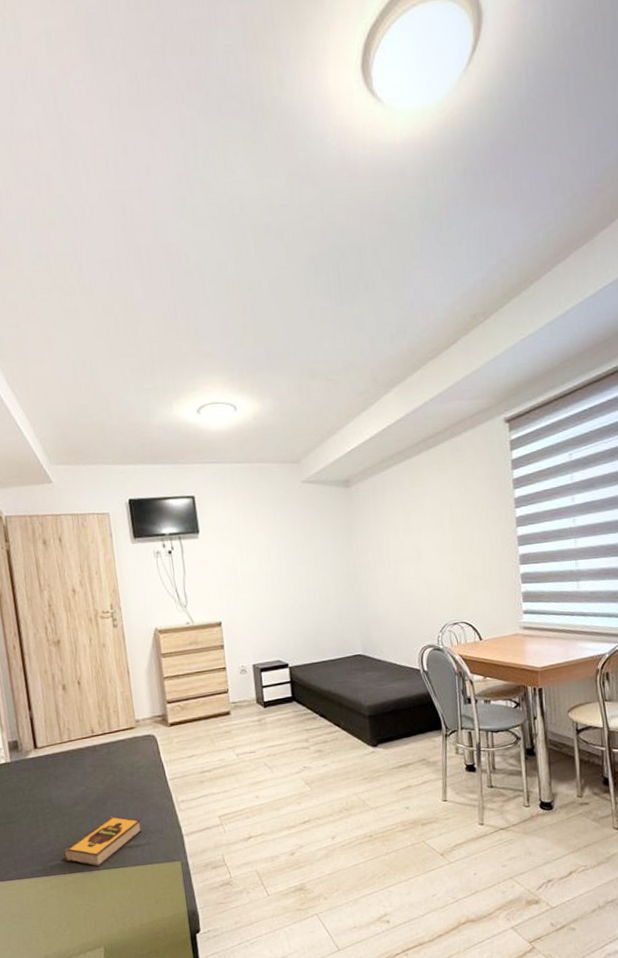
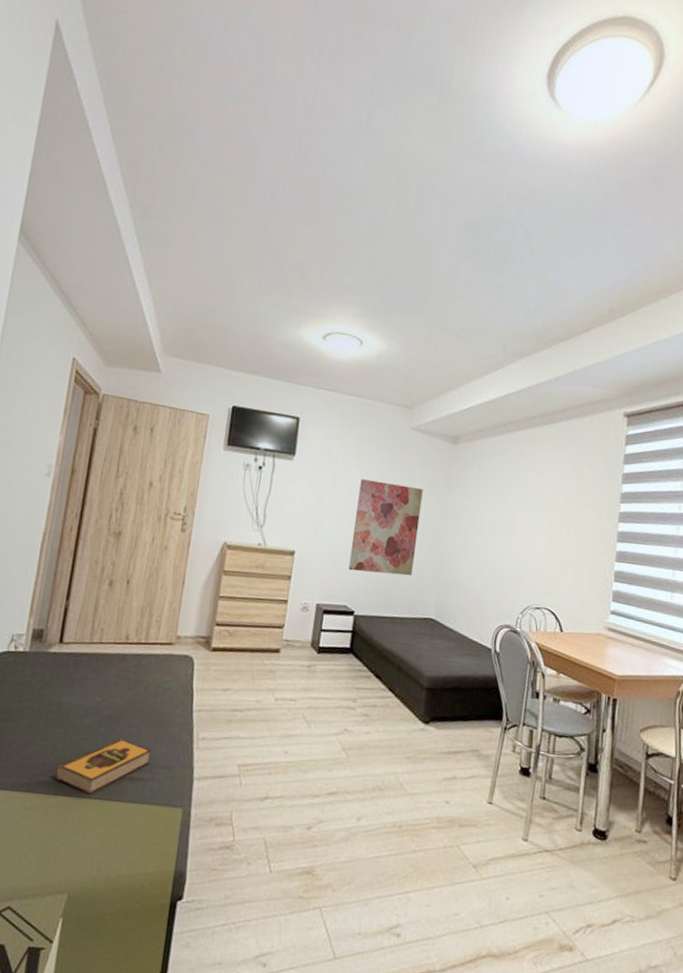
wall art: none [266,537,333,628] -> present [348,479,423,576]

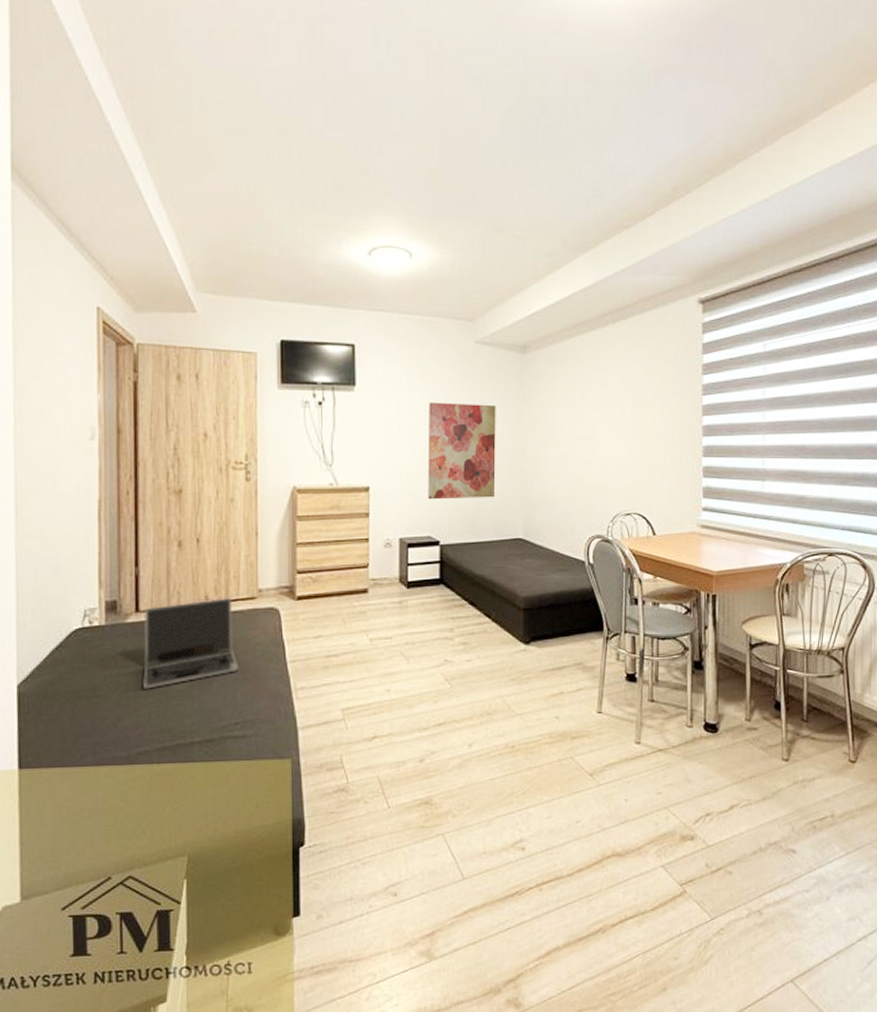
laptop: none [54,639,151,720] -> present [143,598,239,689]
hardback book: present [54,738,151,795] -> none [153,699,250,758]

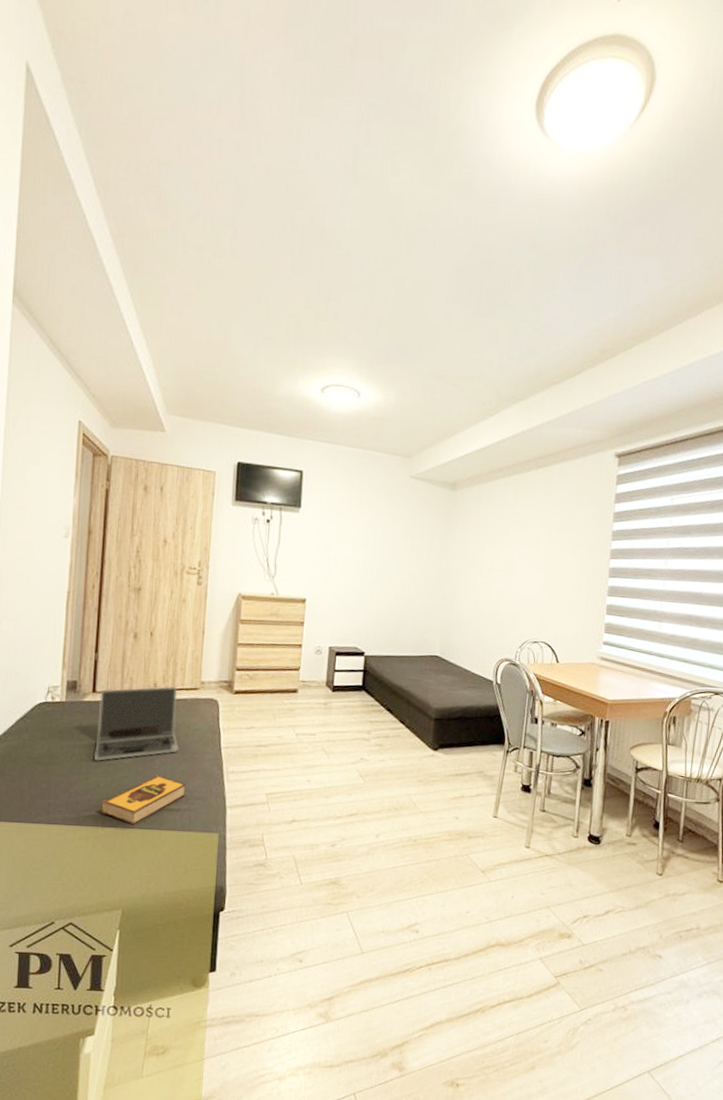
hardback book: none [153,699,250,758] -> present [100,775,186,825]
wall art: present [428,402,496,500] -> none [357,528,425,618]

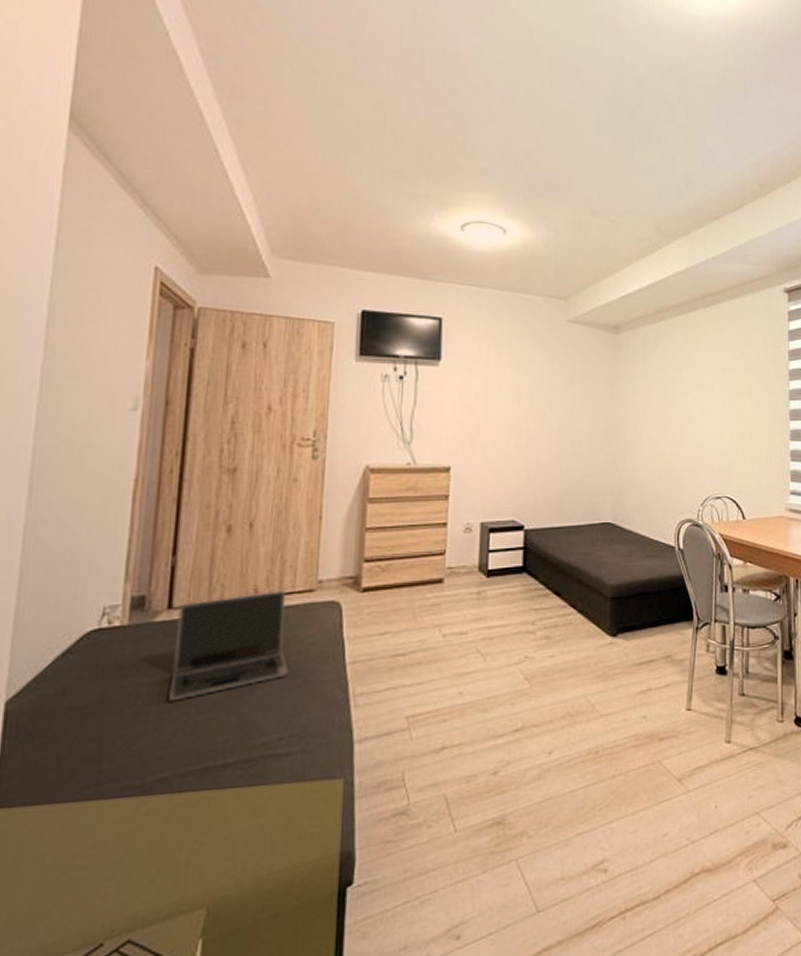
hardback book: present [100,775,186,825] -> none [175,710,298,784]

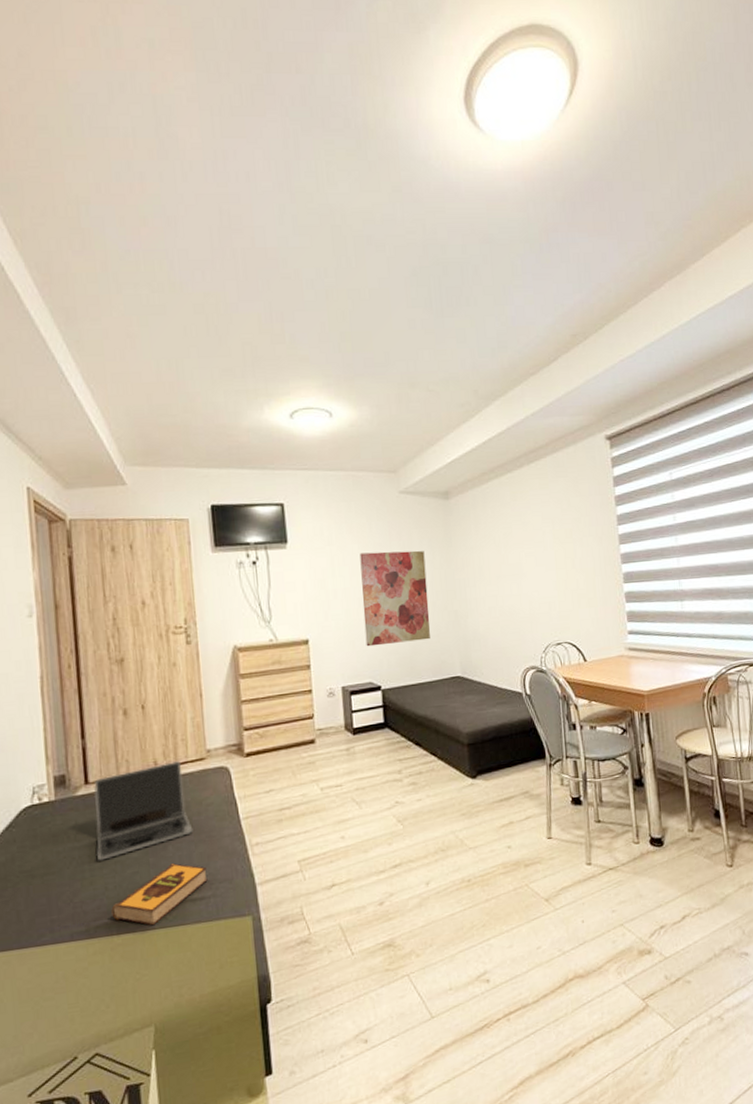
hardback book: none [175,710,298,784] -> present [111,863,208,926]
wall art: none [513,380,587,481] -> present [360,550,430,647]

